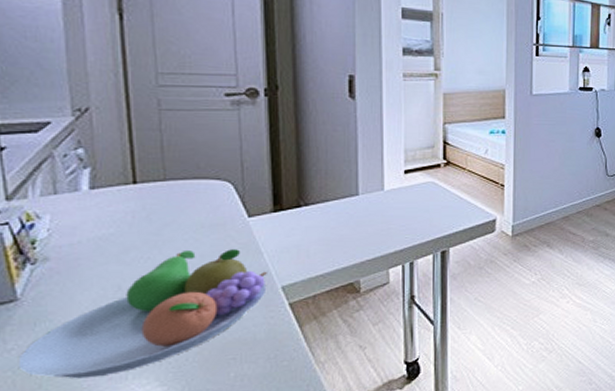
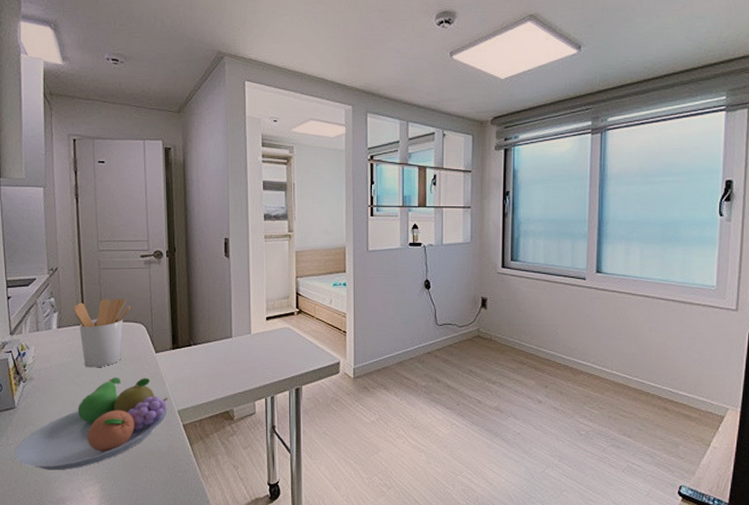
utensil holder: none [117,149,209,240] -> present [74,298,130,368]

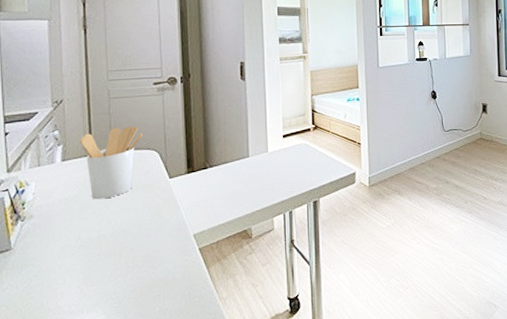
fruit bowl: present [15,377,168,471] -> none [9,205,183,313]

